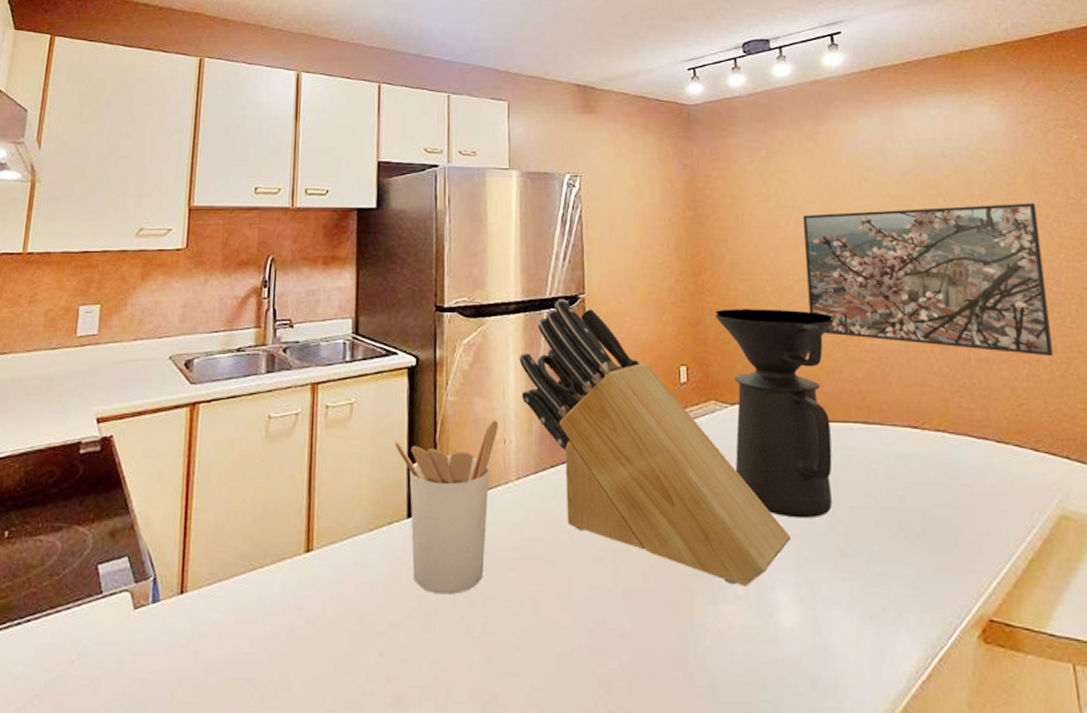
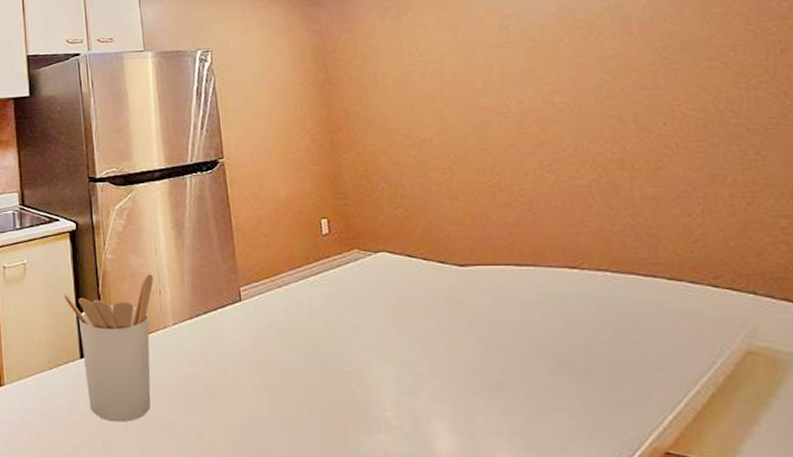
knife block: present [519,299,791,587] -> none [167,164,443,418]
coffee maker: present [715,308,834,519] -> none [353,160,486,356]
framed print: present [802,202,1053,357] -> none [438,33,733,191]

